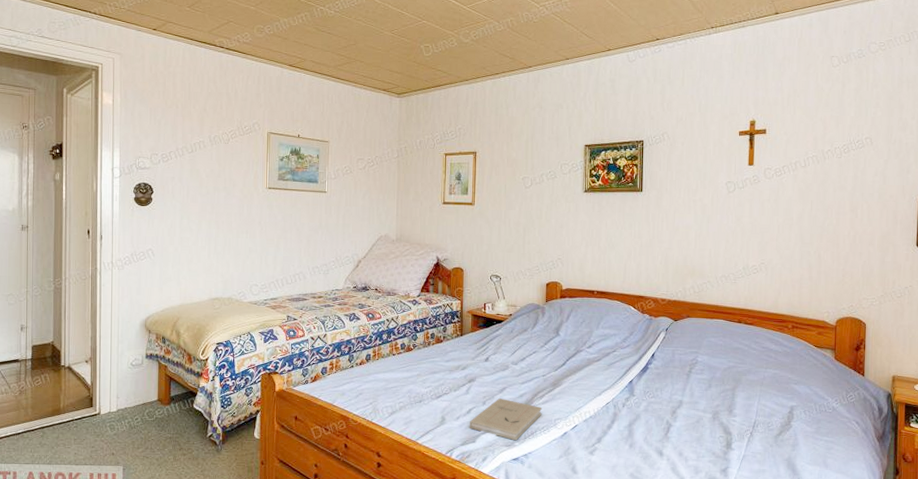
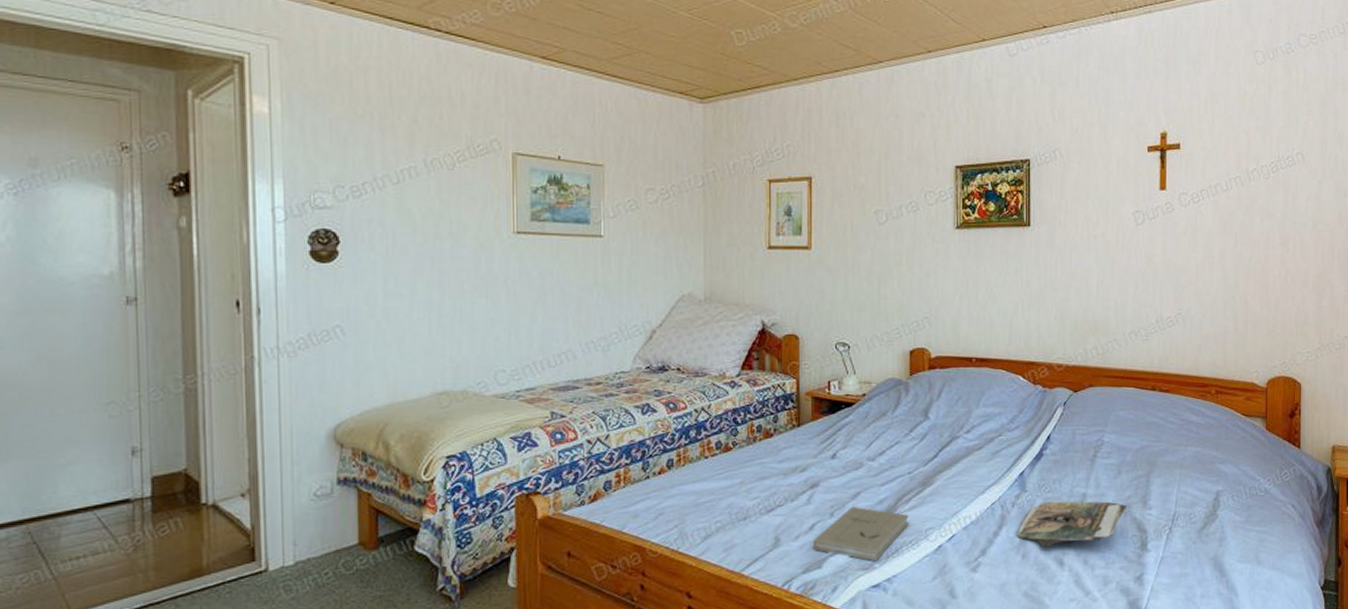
magazine: none [626,405,716,439] -> present [1017,501,1128,546]

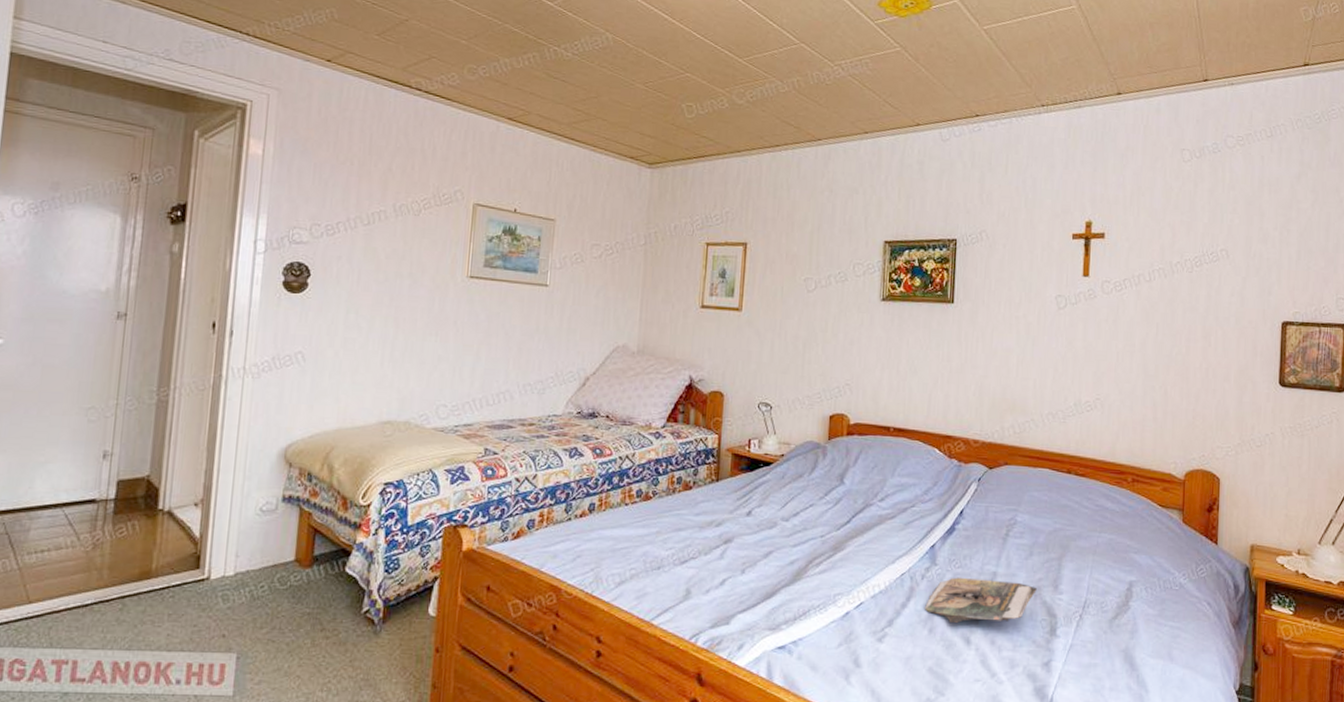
book: present [812,506,909,562] -> none [721,564,819,623]

